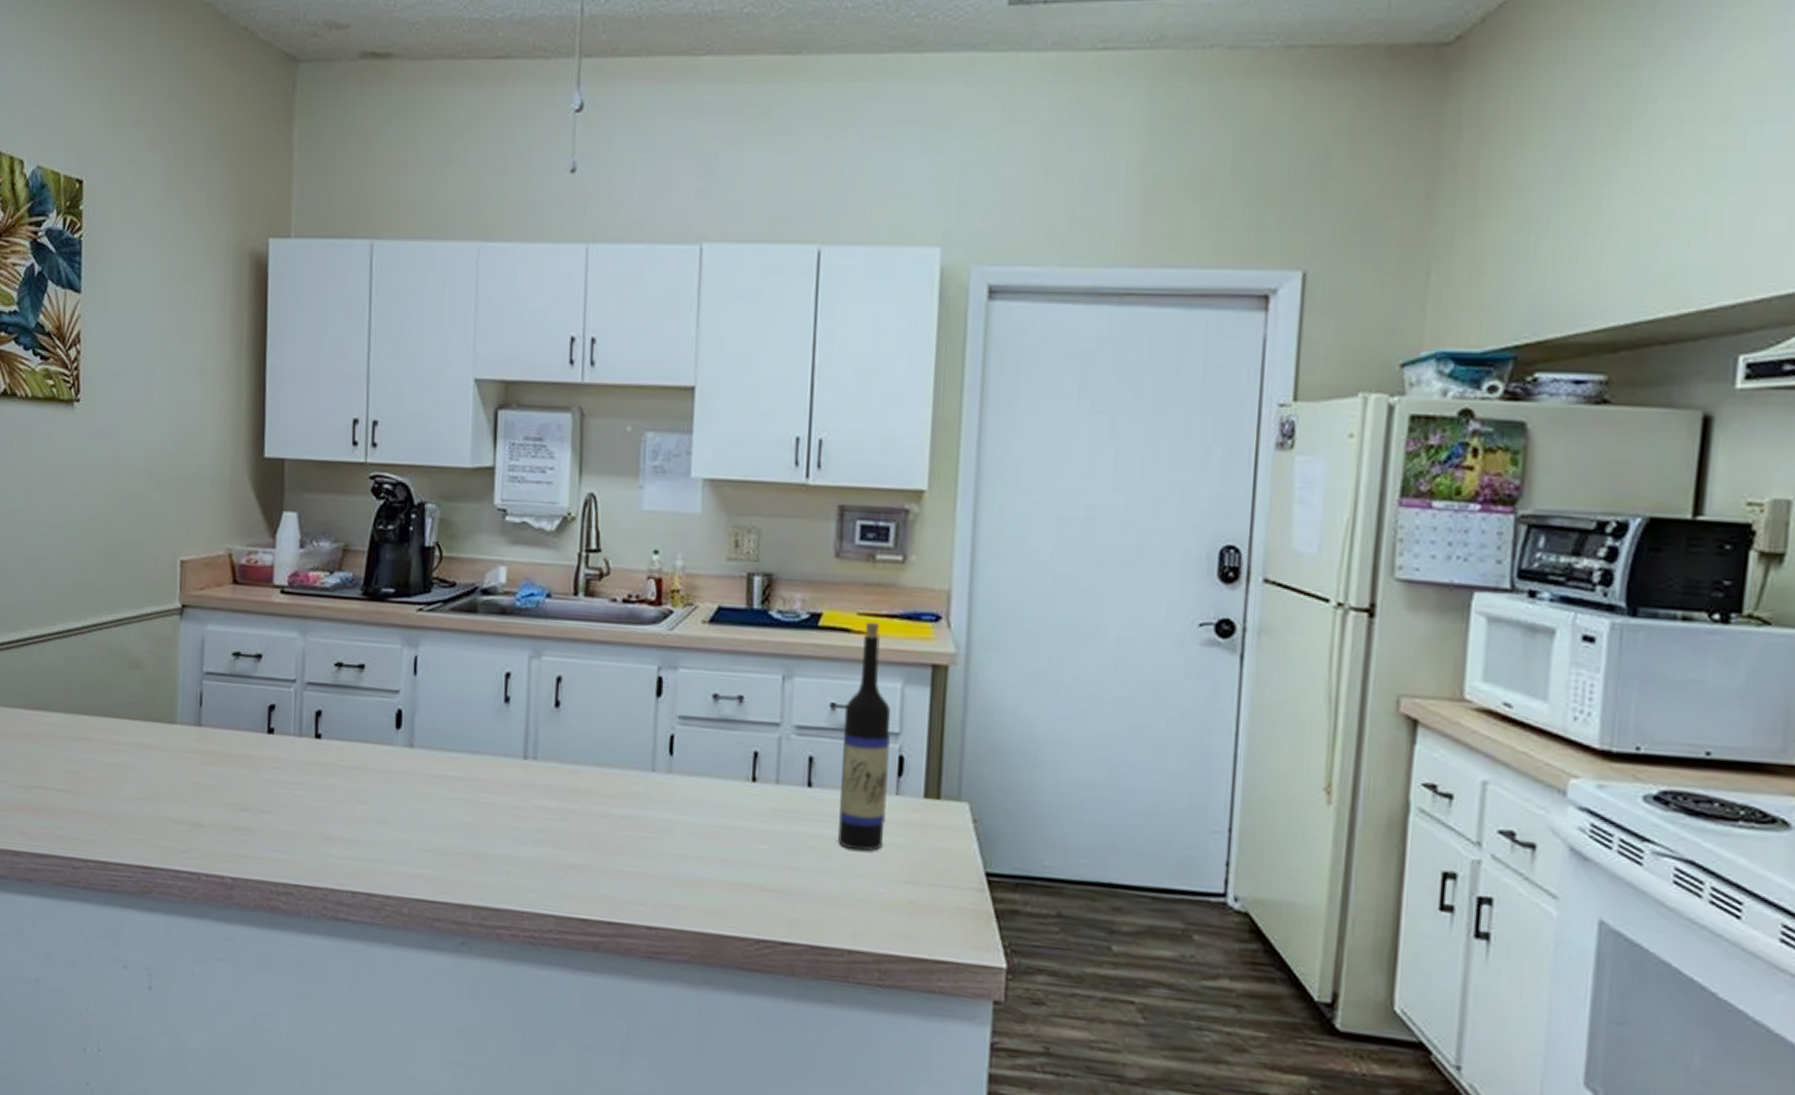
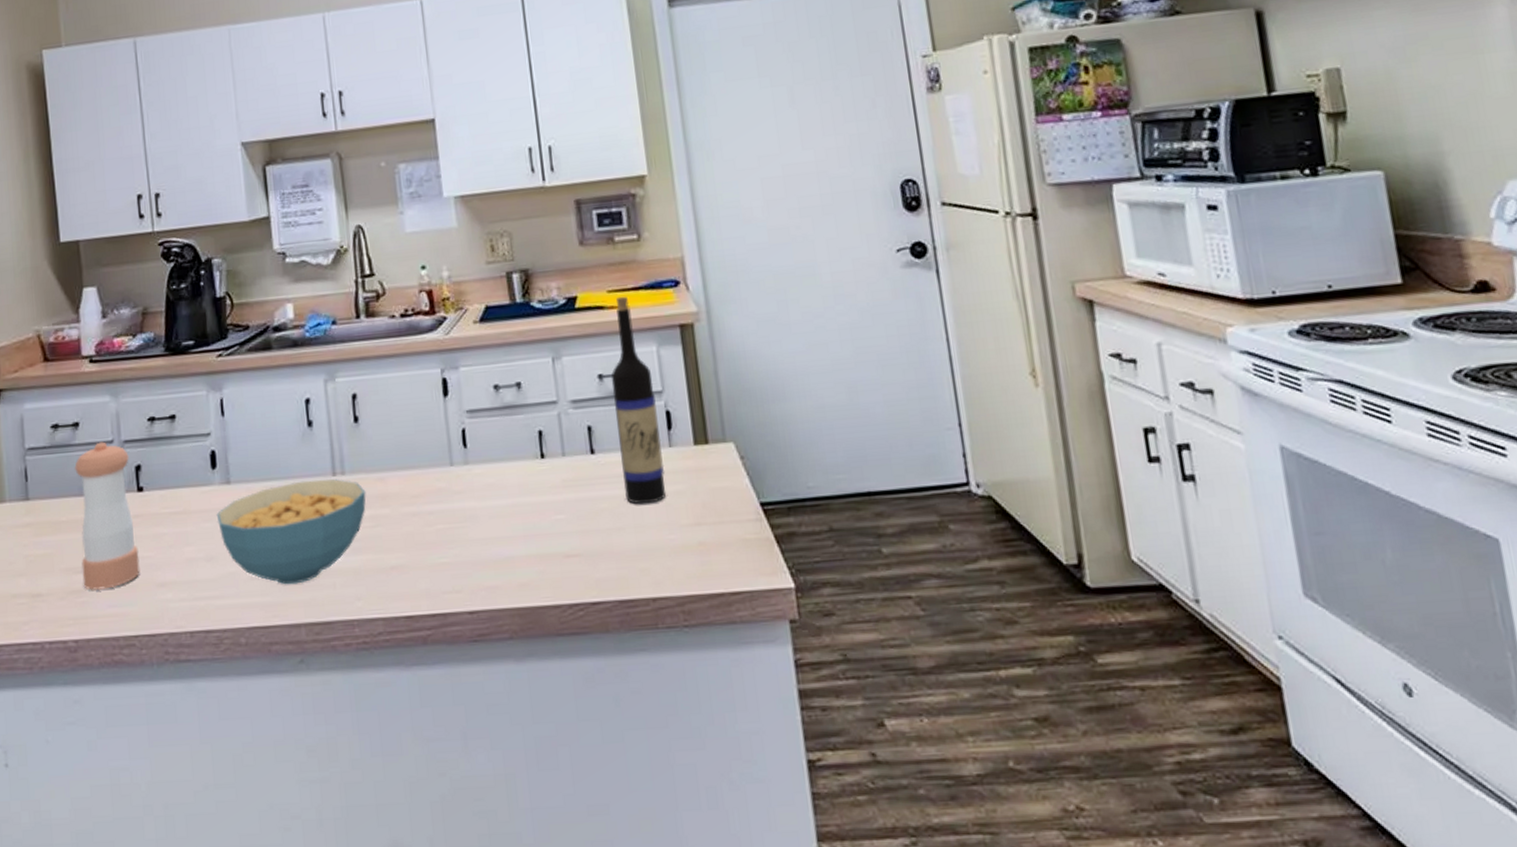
pepper shaker: none [247,678,310,832] -> present [75,441,140,590]
cereal bowl: none [394,757,557,865] -> present [216,479,366,585]

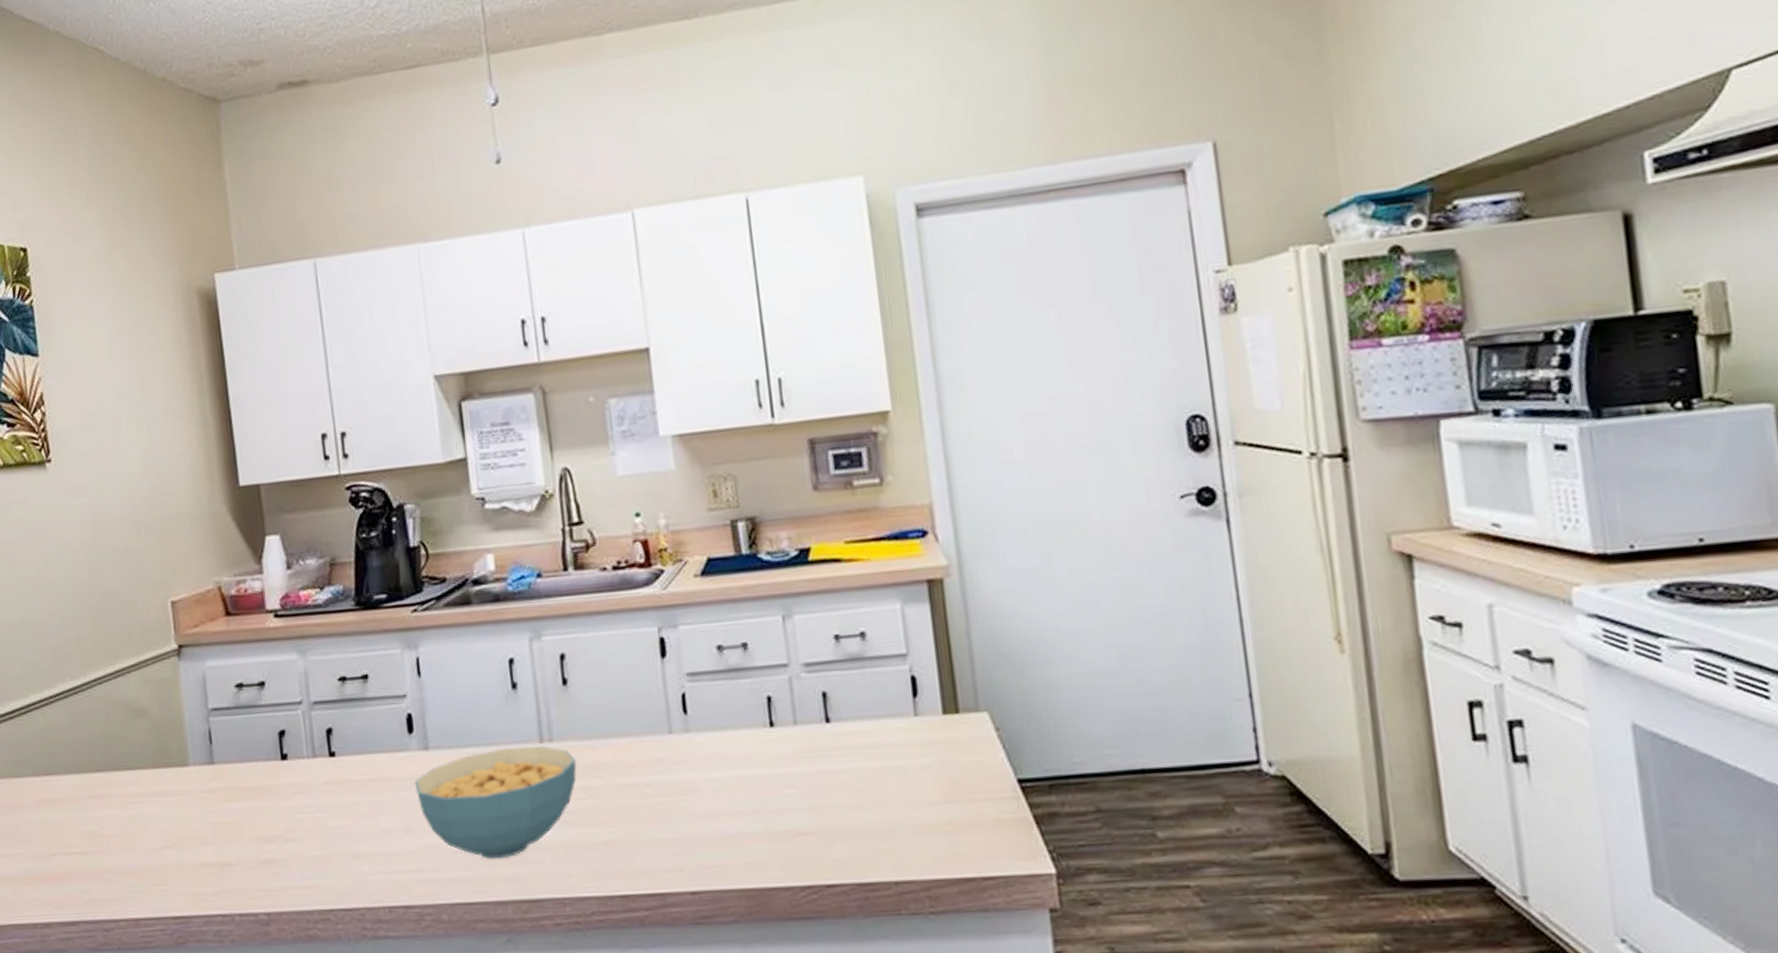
pepper shaker: present [75,441,140,590] -> none [261,702,334,861]
wine bottle: present [610,296,667,505] -> none [848,547,911,779]

